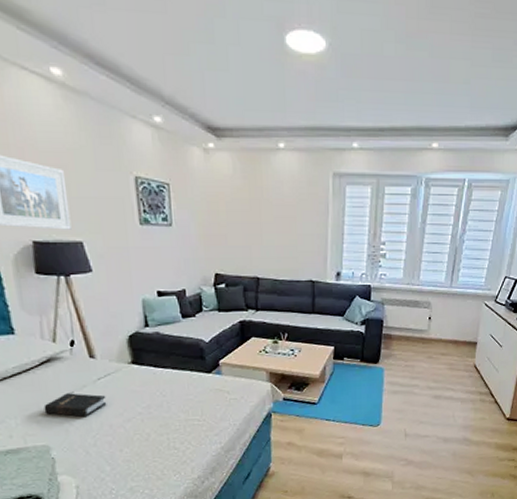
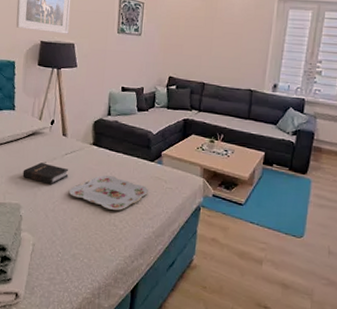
serving tray: none [112,395,209,433] -> present [69,175,148,210]

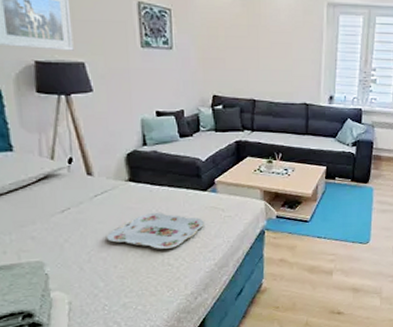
hardback book: present [22,162,69,184] -> none [39,209,103,233]

